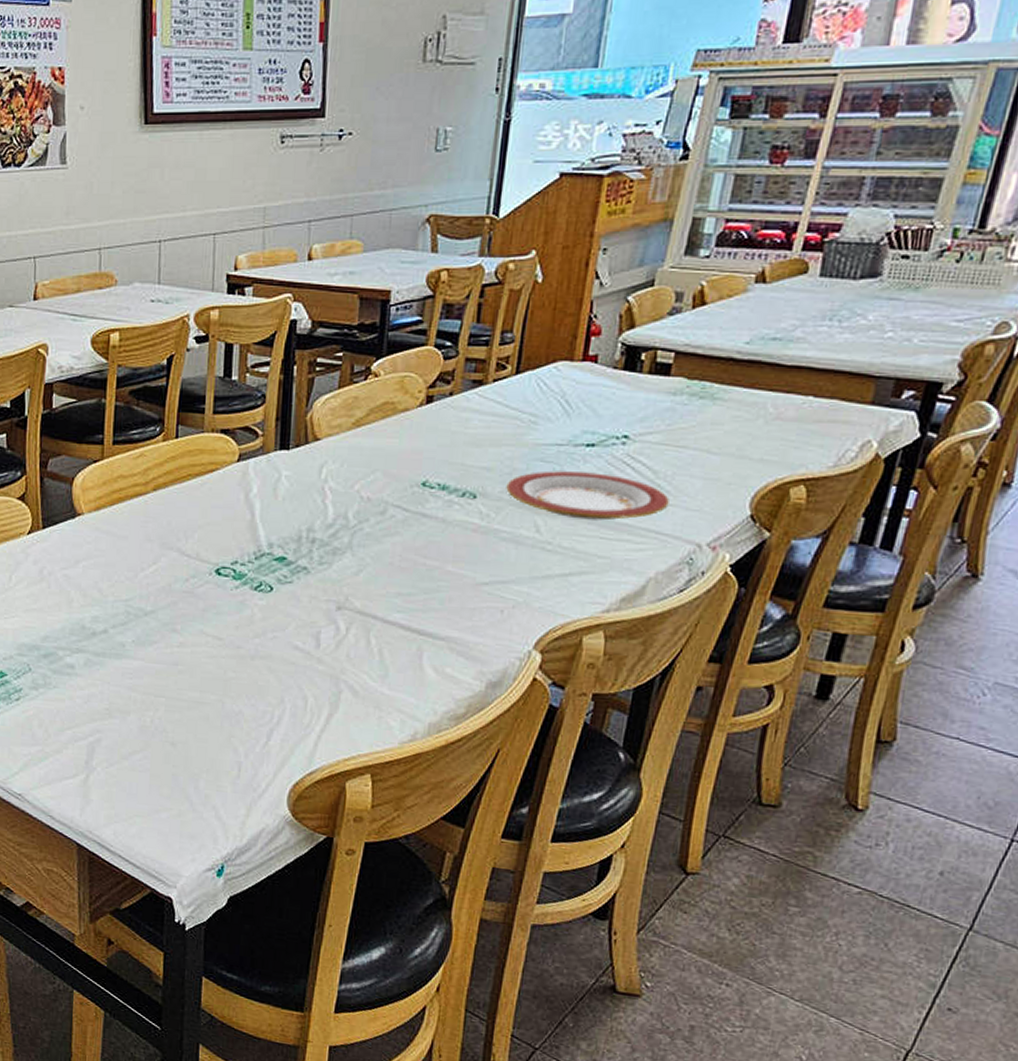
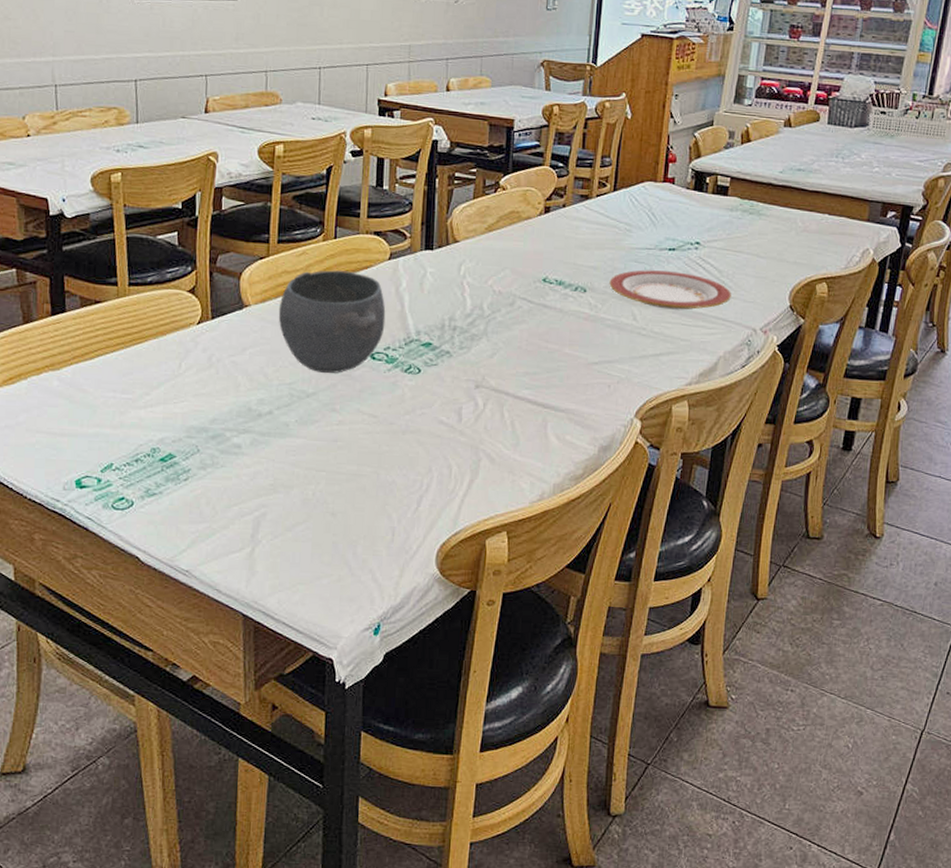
bowl: none [113,474,234,590] -> present [278,270,386,373]

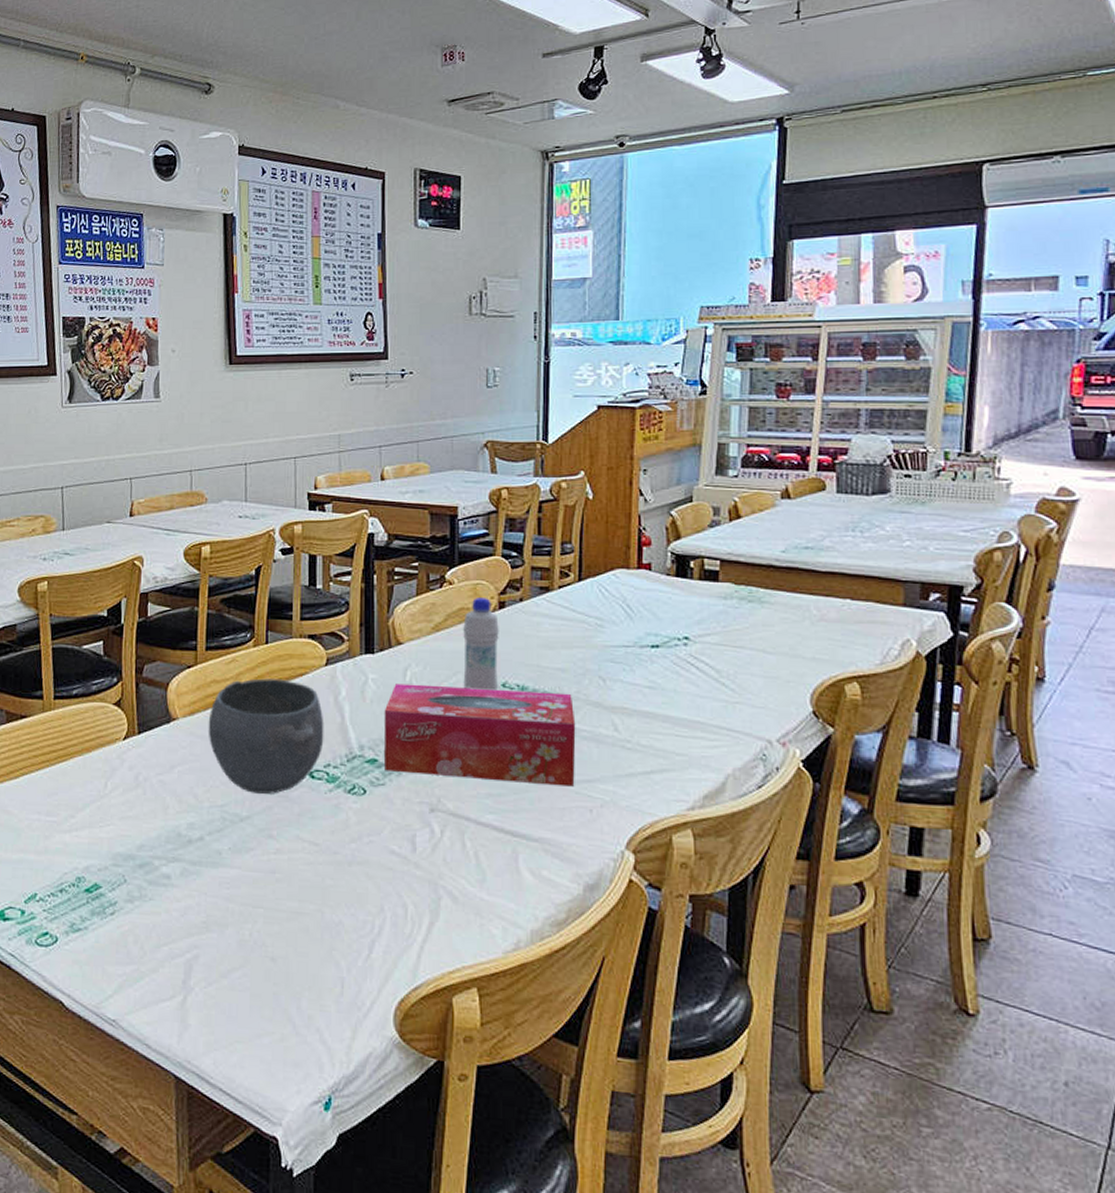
tissue box: none [438,277,602,367] -> present [383,683,576,787]
bottle: none [510,203,544,284] -> present [463,598,499,690]
plate: present [609,270,731,310] -> none [581,671,735,718]

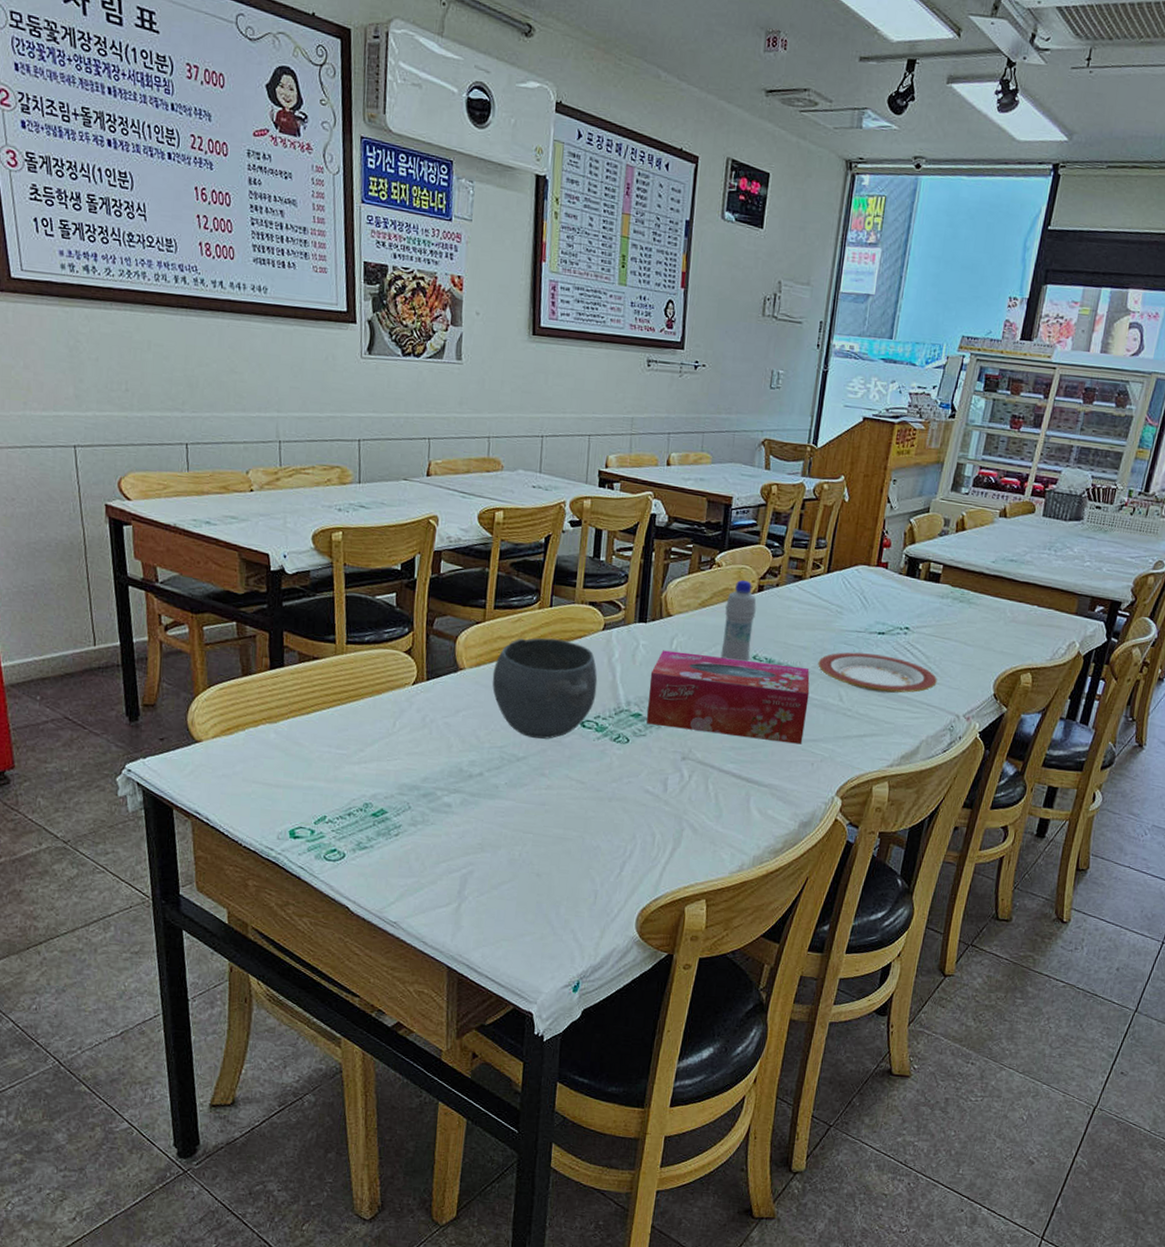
plate: none [581,671,735,718] -> present [818,652,937,694]

